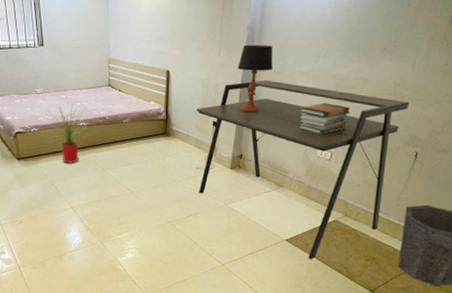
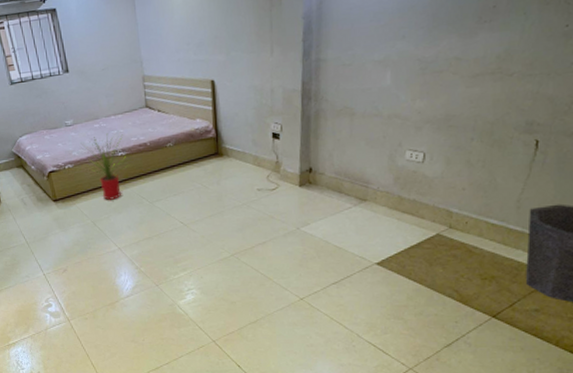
desk: present [196,80,410,260] -> none [250,75,521,285]
table lamp: present [237,44,273,113] -> none [295,33,339,118]
book stack: present [298,103,351,134] -> none [377,93,445,133]

